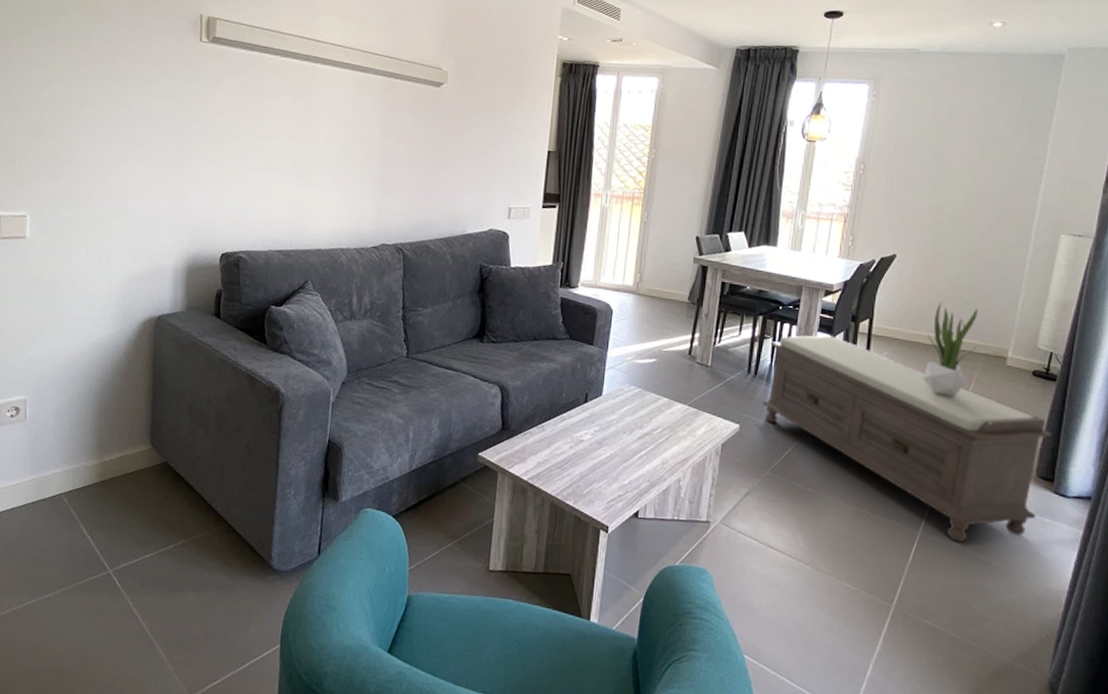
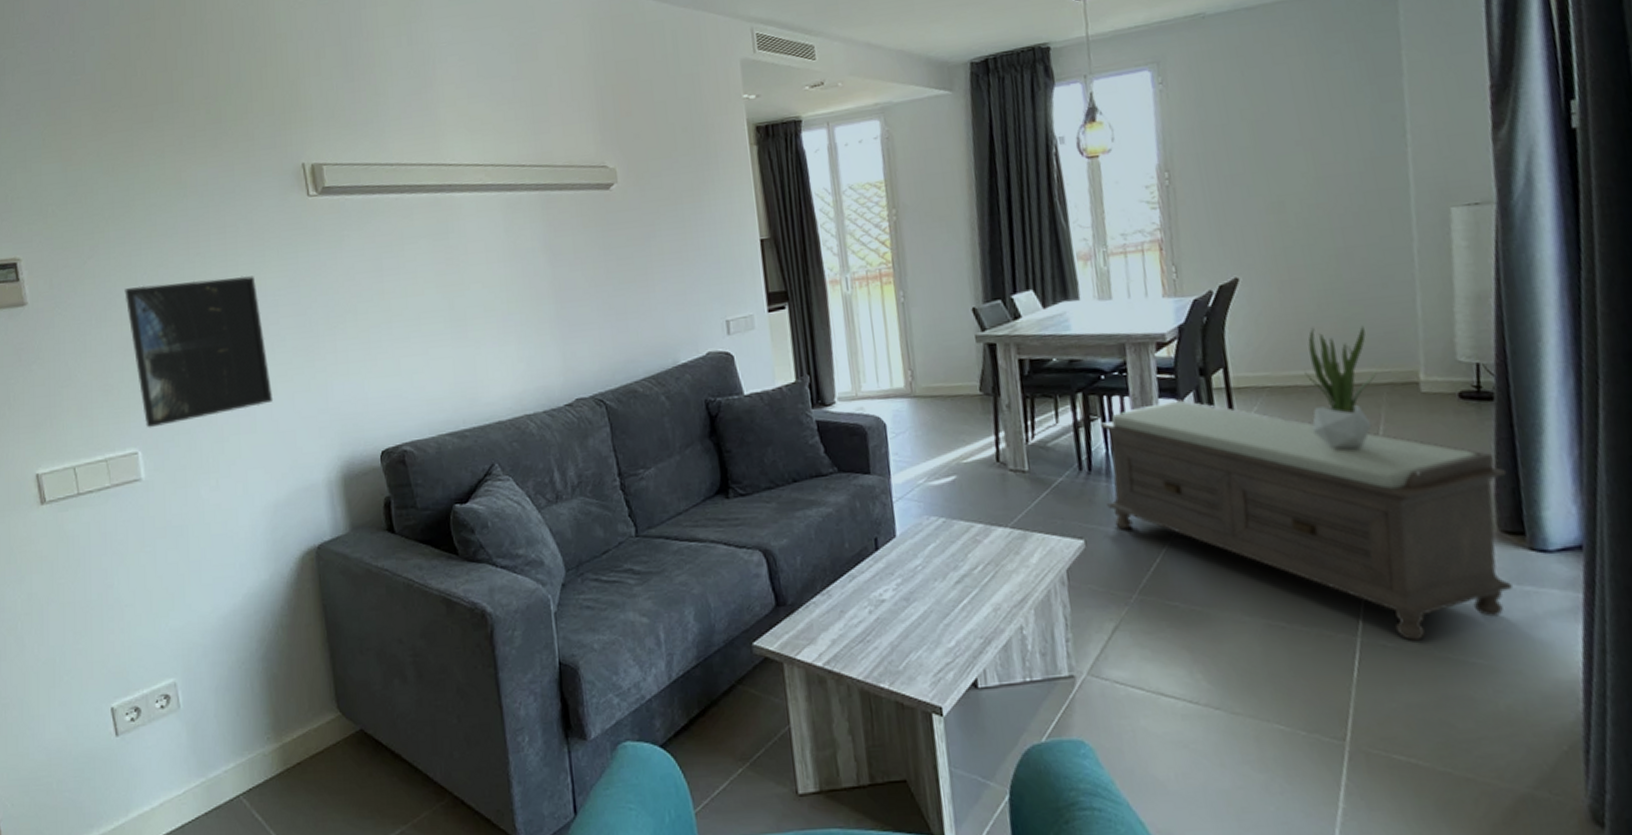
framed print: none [36,84,146,199] -> present [124,276,274,428]

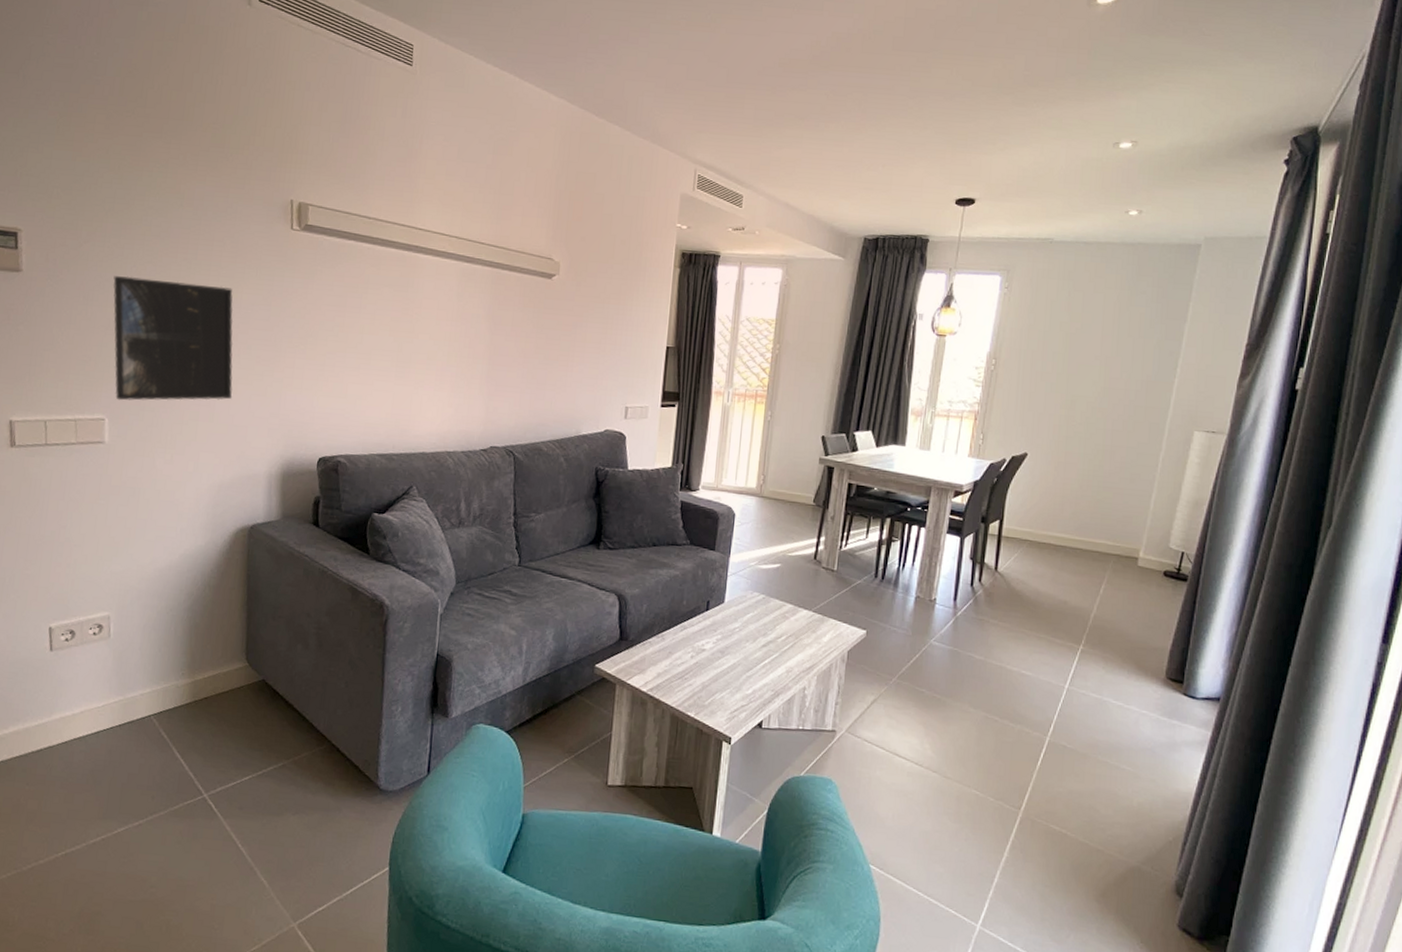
bench: present [1099,400,1514,641] -> none [889,537,1183,746]
potted plant: present [1305,325,1378,450] -> none [1053,502,1111,600]

